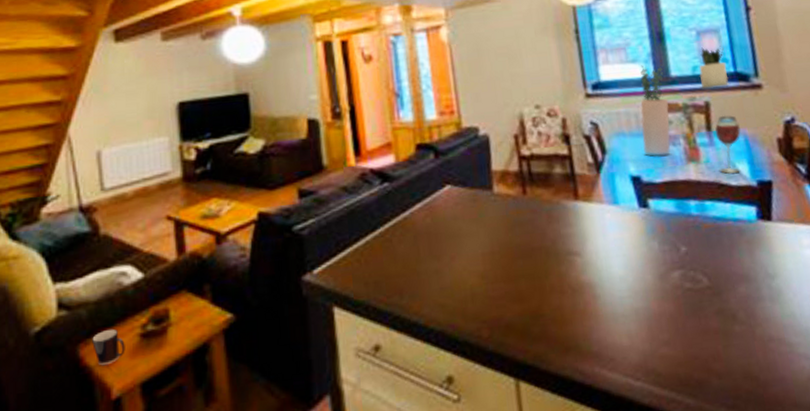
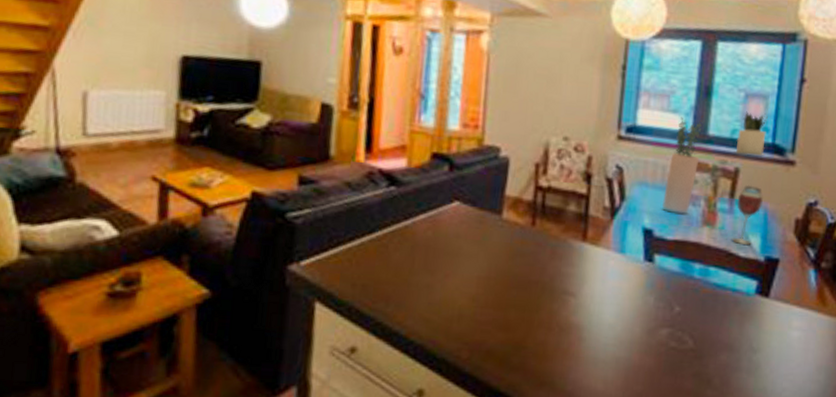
mug: present [91,328,125,366] -> none [52,281,90,318]

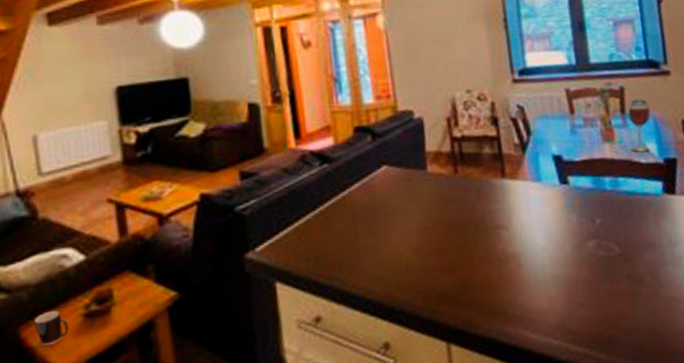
mug: none [52,281,90,318] -> present [33,309,69,347]
vase: present [662,115,704,215] -> none [562,48,589,137]
planter: present [734,111,768,157] -> none [615,35,643,76]

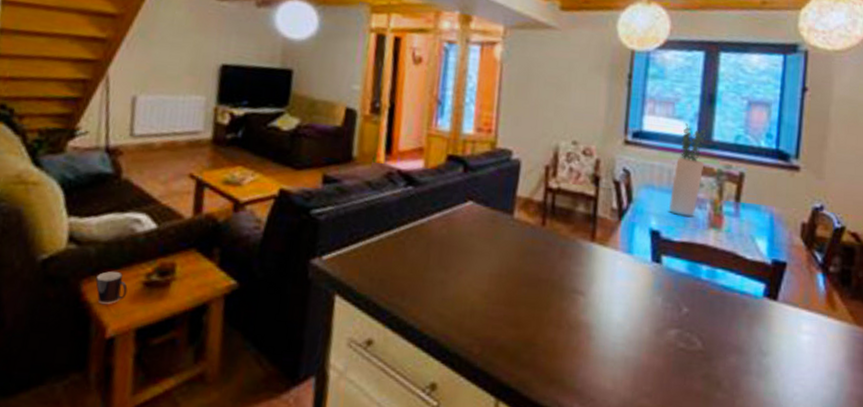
vase: none [562,48,589,137] -> present [669,122,708,218]
wineglass: present [628,99,651,153] -> none [737,189,769,248]

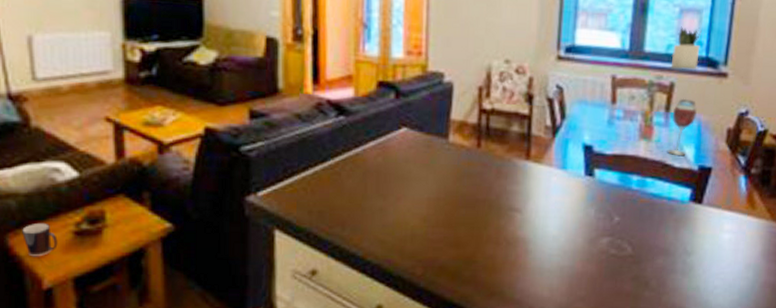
vase: present [669,122,708,218] -> none [601,32,640,130]
wineglass: none [737,189,769,248] -> present [667,98,697,156]
planter: none [738,118,771,162] -> present [669,26,702,71]

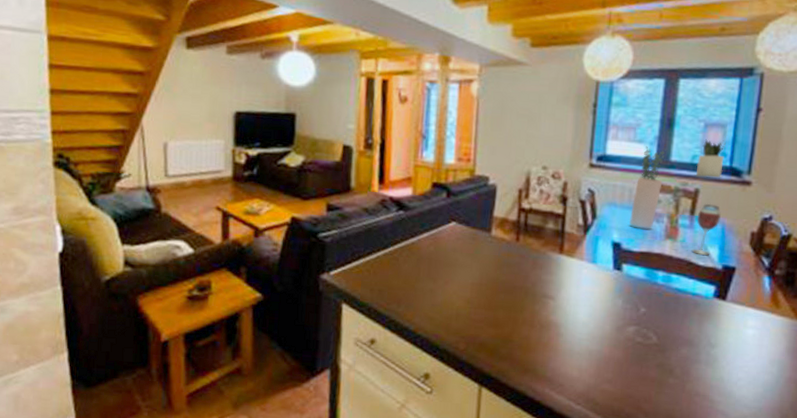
mug: present [21,222,58,257] -> none [148,288,175,315]
vase: none [601,32,640,130] -> present [629,144,666,230]

